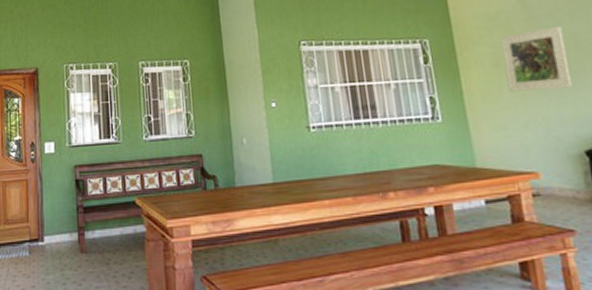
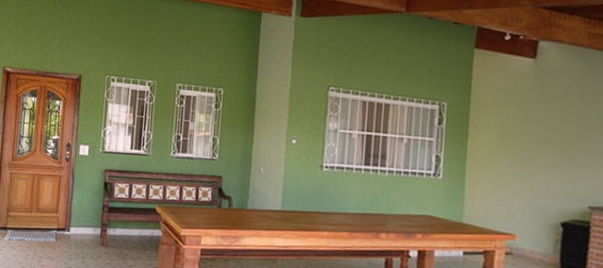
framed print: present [500,26,572,92] -> none [508,108,570,166]

